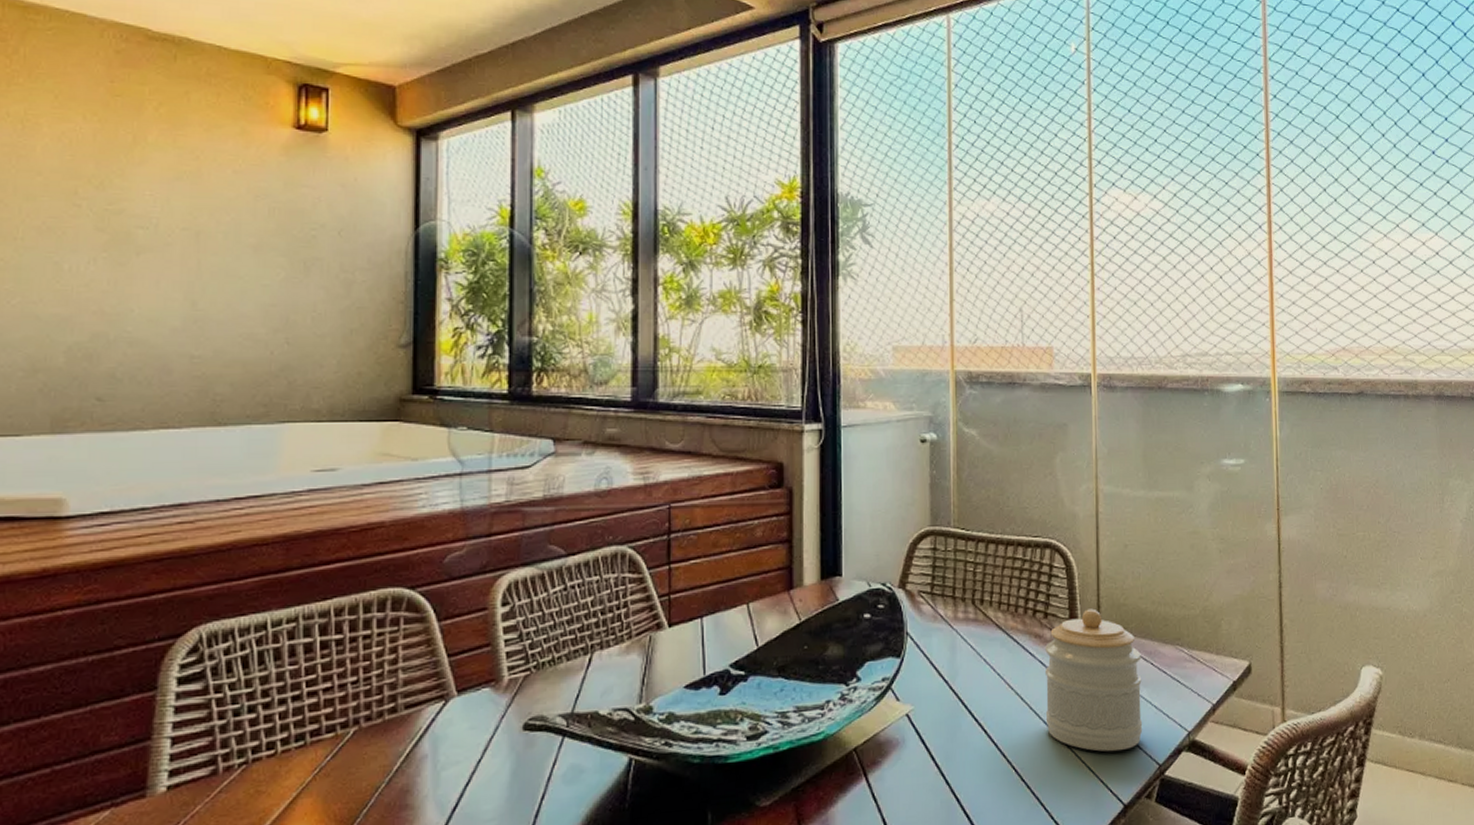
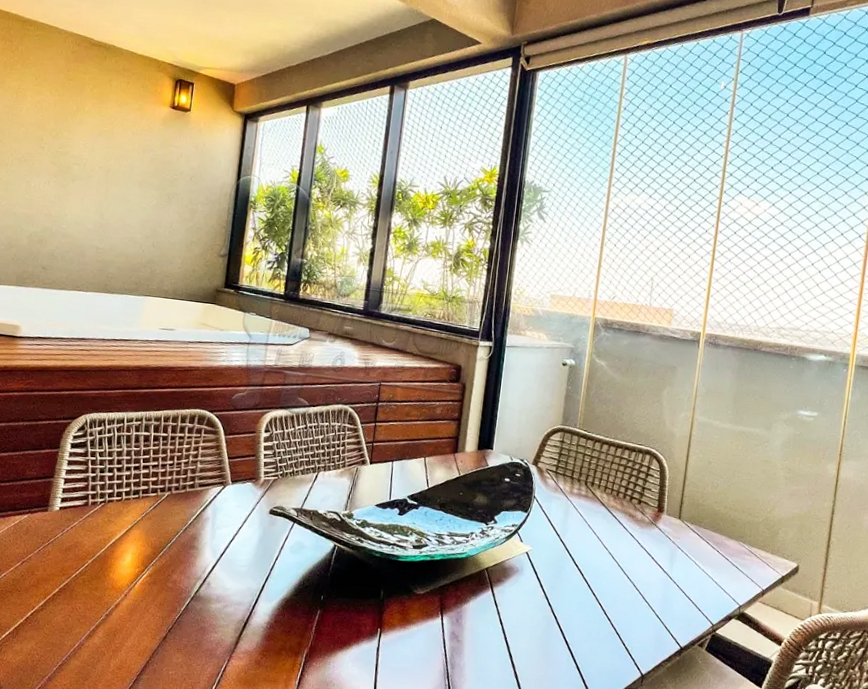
jar: present [1044,608,1143,752] -> none [628,503,710,609]

